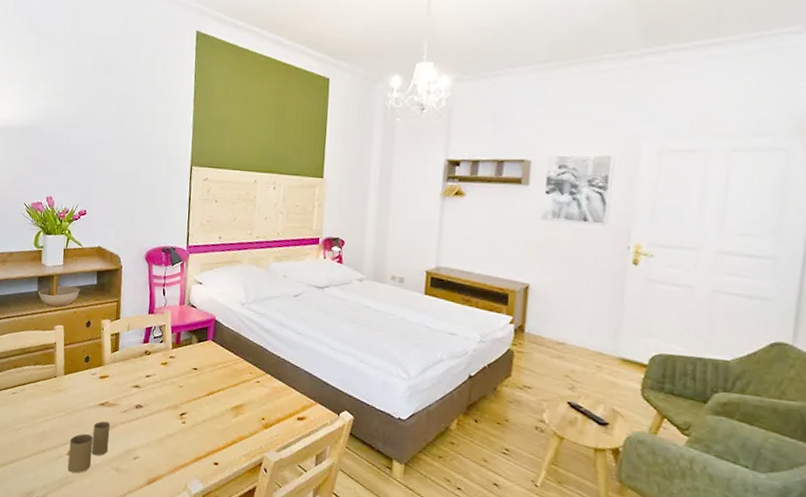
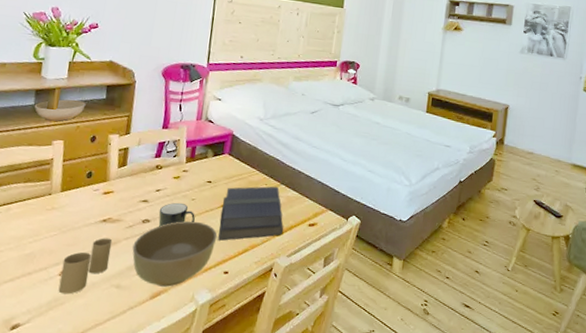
bowl: none [128,408,206,474] -> present [132,221,218,287]
mug: none [150,389,184,413] -> present [158,202,195,227]
book: none [207,375,272,431] -> present [218,186,284,241]

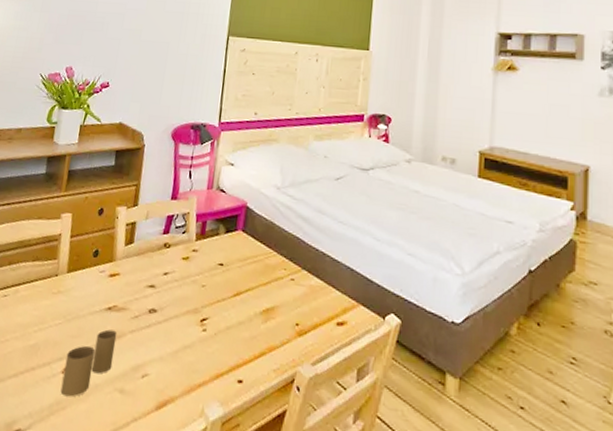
bowl: present [34,99,86,122] -> none [45,167,95,192]
bowl: present [132,221,218,287] -> none [137,312,230,396]
mug: present [158,202,195,227] -> none [165,289,205,319]
book: present [218,186,284,241] -> none [231,271,307,340]

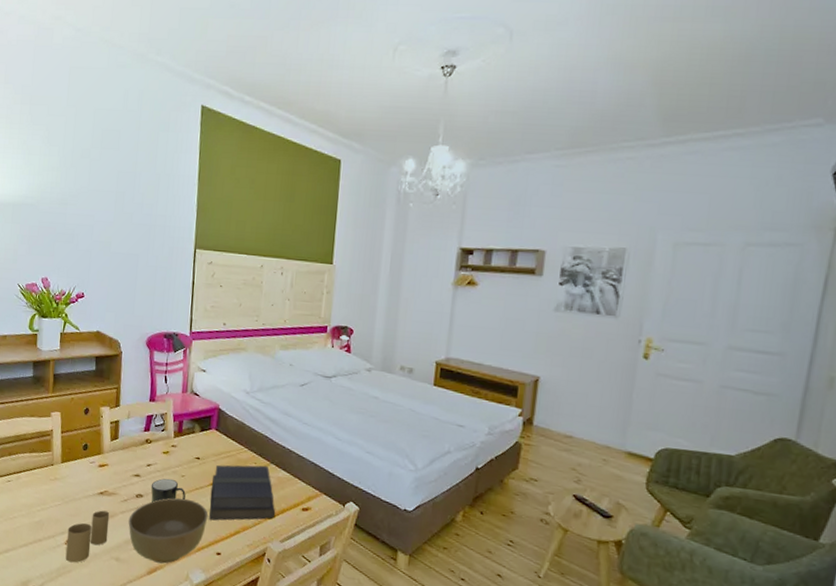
bowl: none [137,312,230,396] -> present [128,497,208,564]
mug: none [165,289,205,319] -> present [150,478,186,503]
book: none [231,271,307,340] -> present [209,464,276,521]

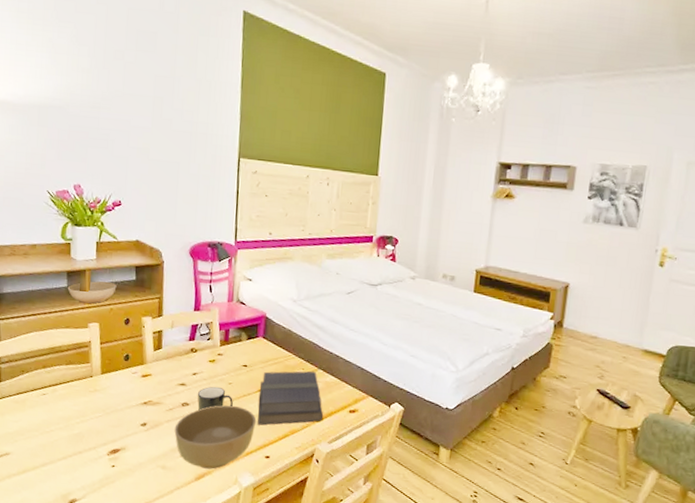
bowl: none [33,371,78,393] -> present [67,281,117,304]
cup: present [65,510,110,563] -> none [108,420,155,473]

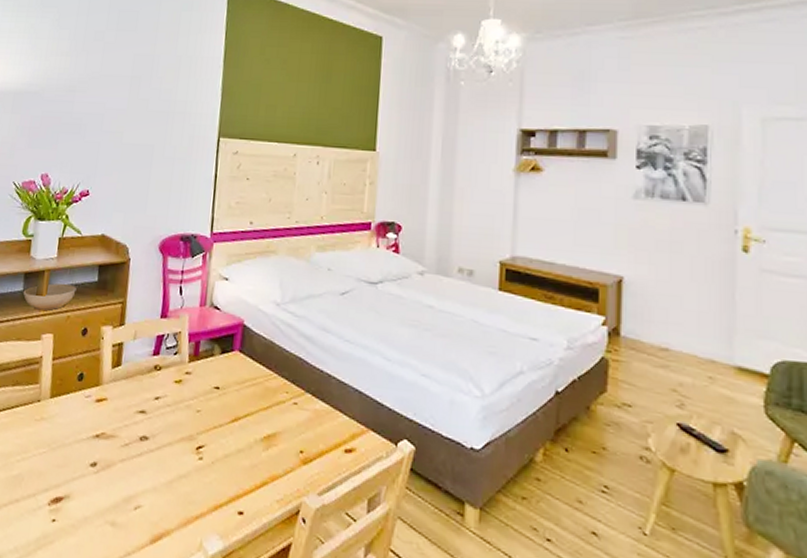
bowl: present [174,405,257,469] -> none [128,439,229,529]
mug: present [197,386,233,411] -> none [158,414,201,447]
book: present [258,371,324,425] -> none [230,394,312,469]

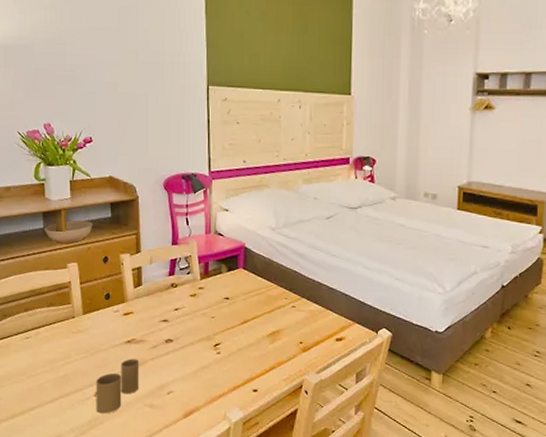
cup: none [47,458,107,531] -> present [96,359,139,414]

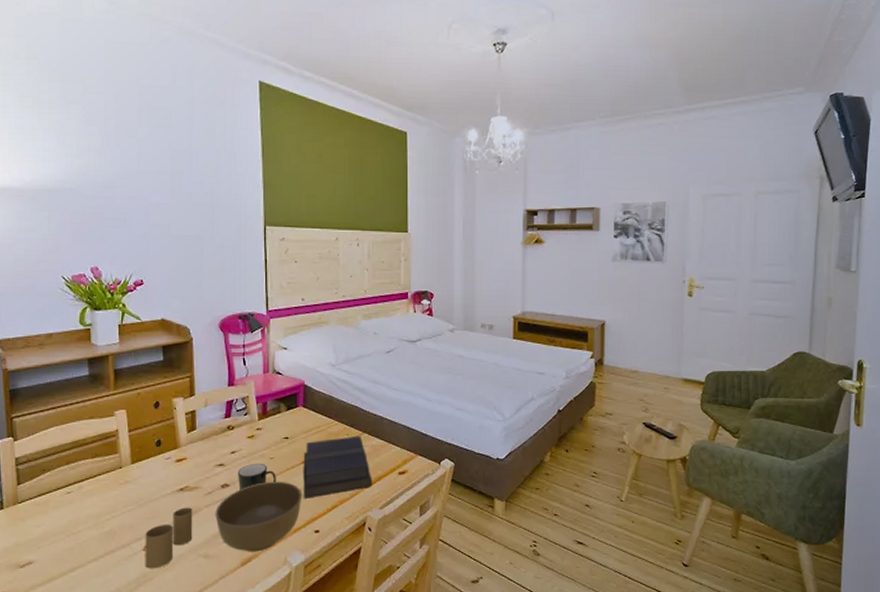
bowl: present [44,220,93,244] -> none [89,366,143,390]
bowl: none [159,339,242,406] -> present [215,481,303,552]
mug: none [180,321,217,346] -> present [237,463,276,491]
book: none [242,300,310,358] -> present [303,435,373,499]

